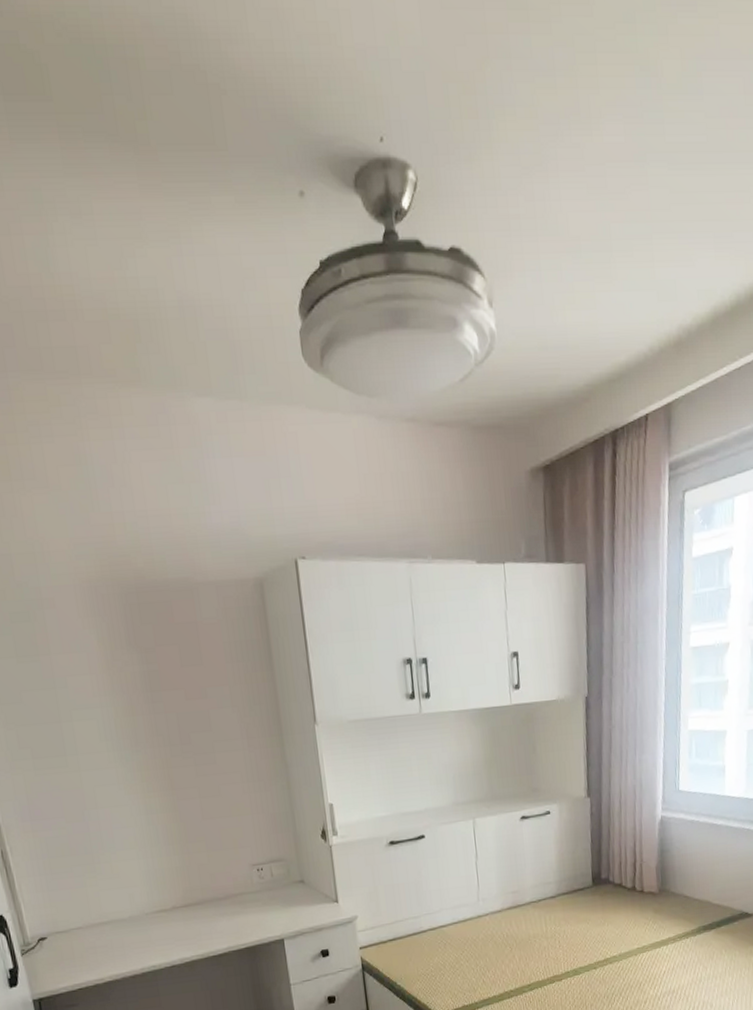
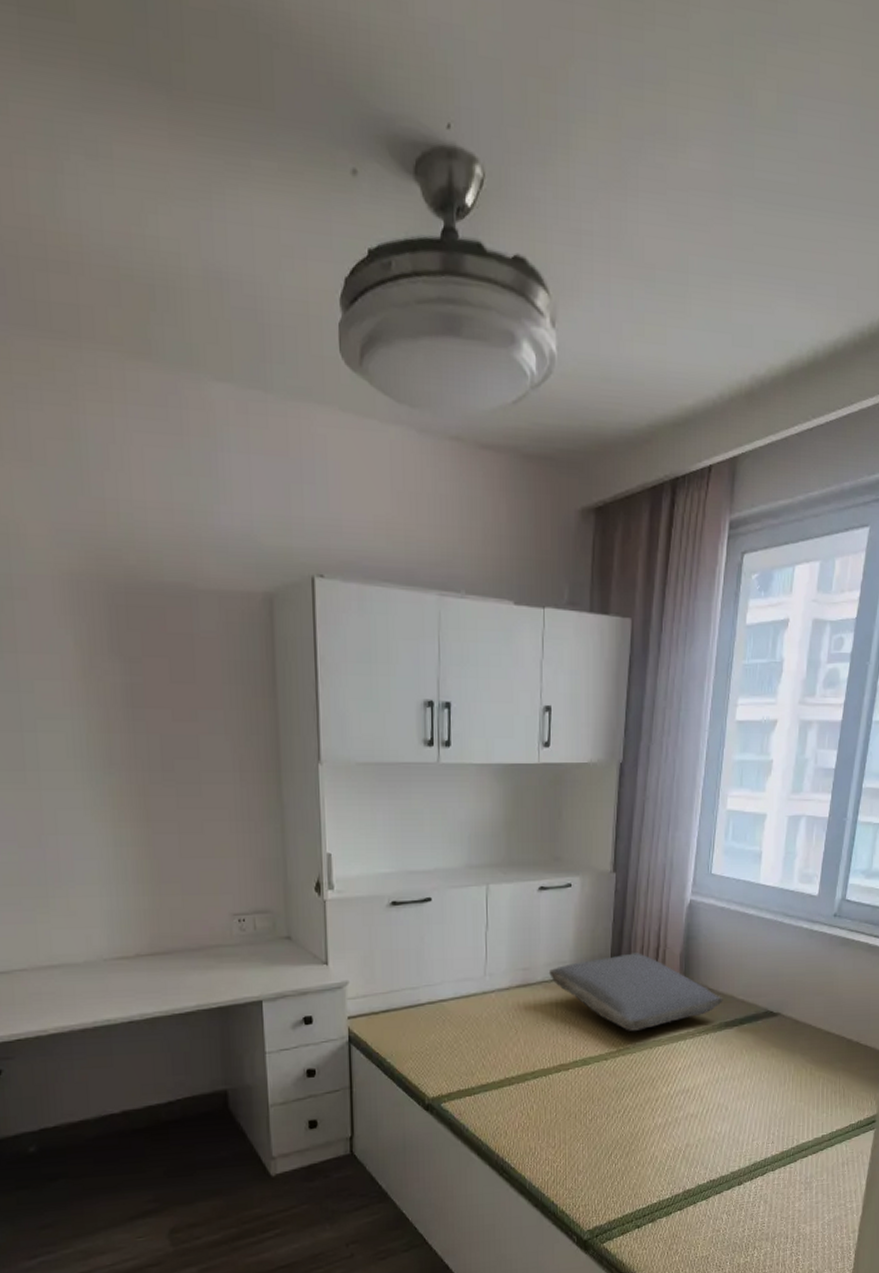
pillow: none [536,867,700,941] -> present [549,951,723,1031]

